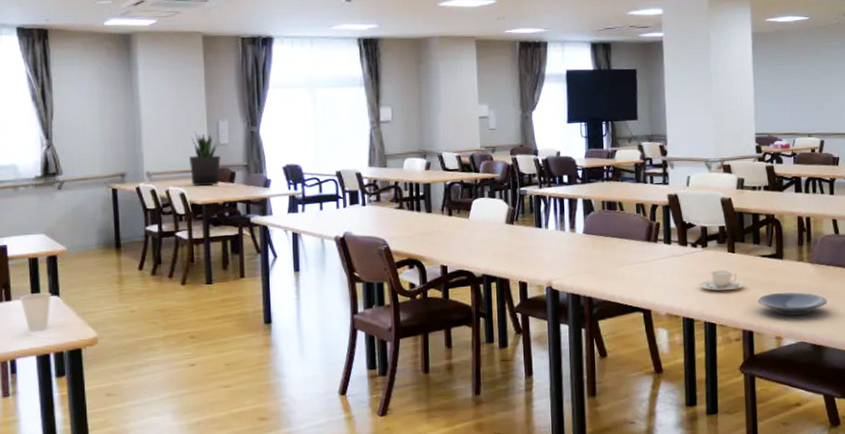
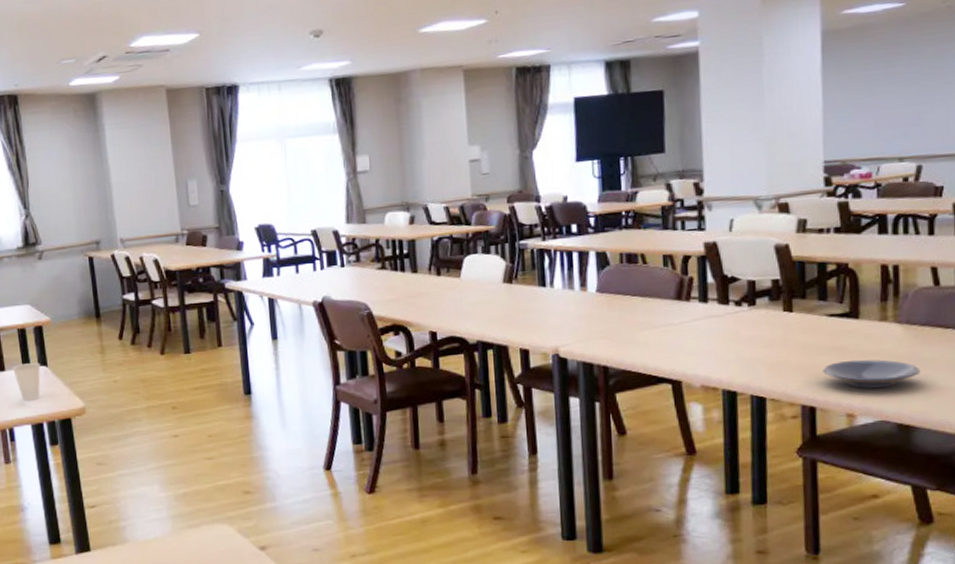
planter: present [188,131,221,186] -> none [159,193,192,251]
teacup: present [699,269,745,291] -> none [744,332,806,359]

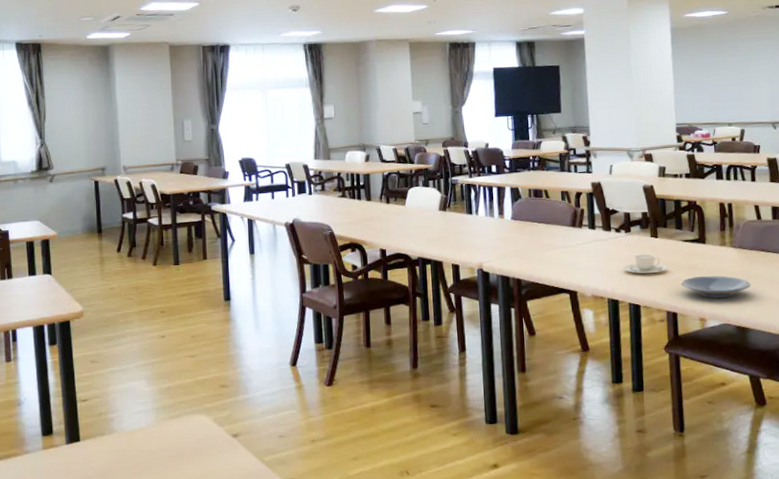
cup: present [12,363,41,402] -> none [19,272,45,306]
teacup: none [744,332,806,359] -> present [623,253,668,274]

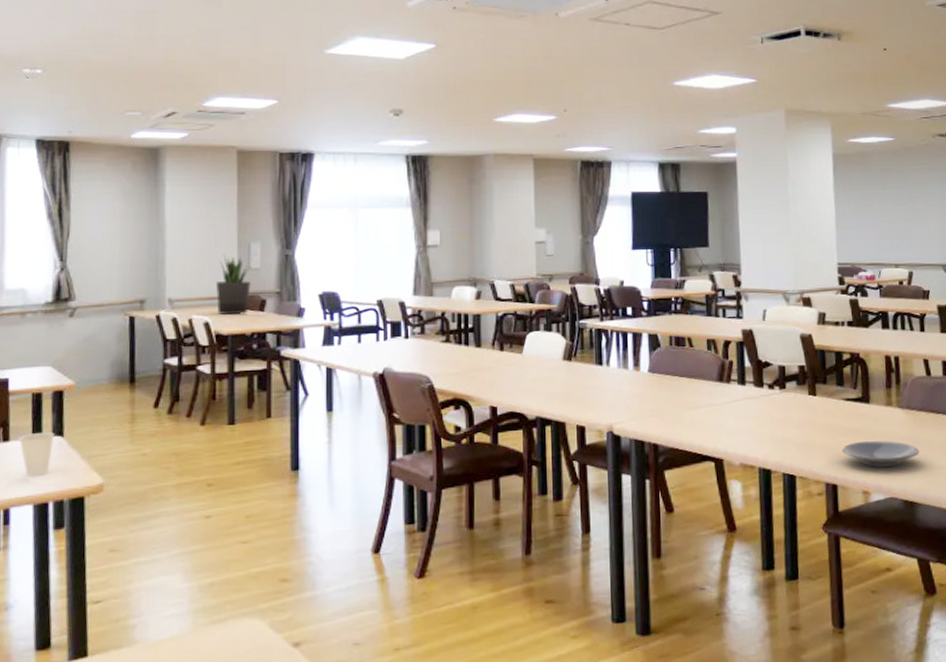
cup: none [19,272,45,306] -> present [18,432,55,478]
planter: none [158,130,186,178] -> present [215,254,251,315]
teacup: present [623,253,668,274] -> none [776,414,828,439]

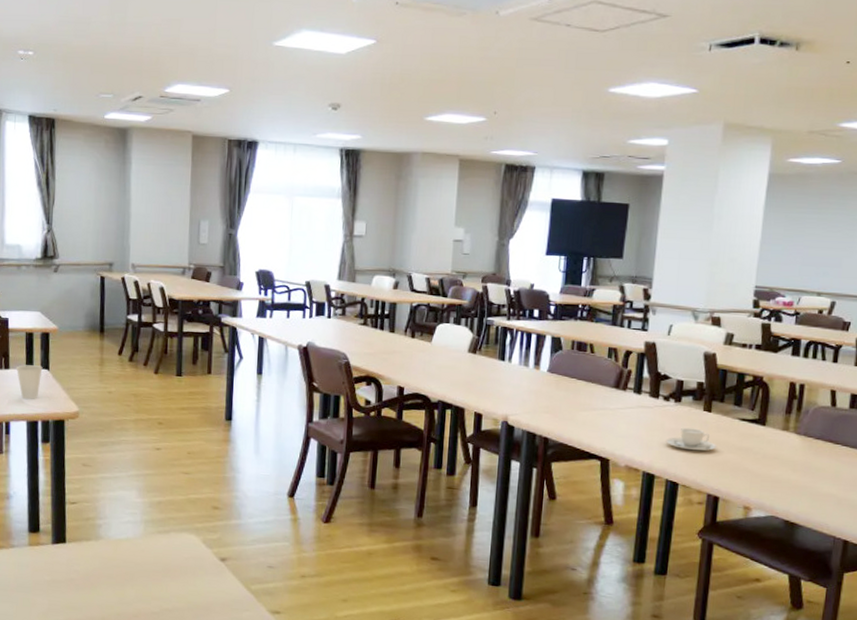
planter: present [215,254,251,315] -> none [170,229,199,283]
teacup: none [776,414,828,439] -> present [665,427,717,451]
saucer: present [842,440,920,468] -> none [729,460,810,489]

